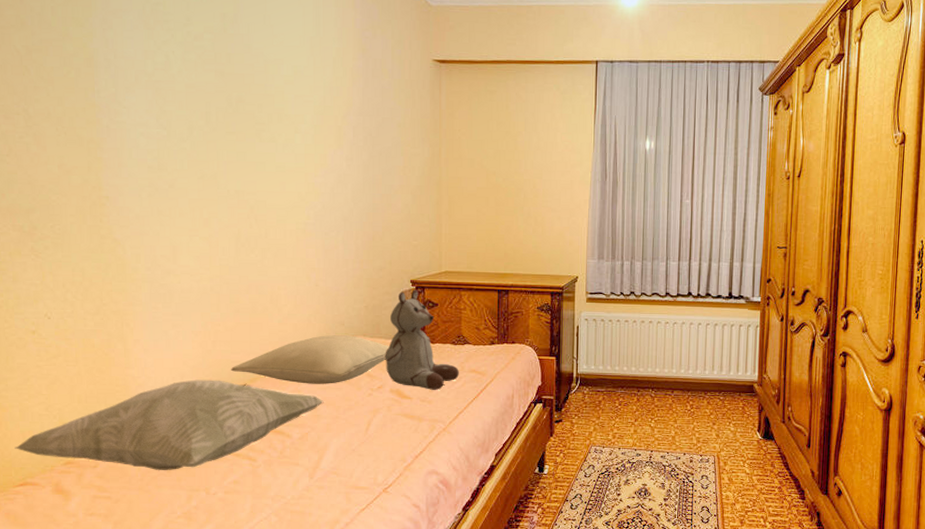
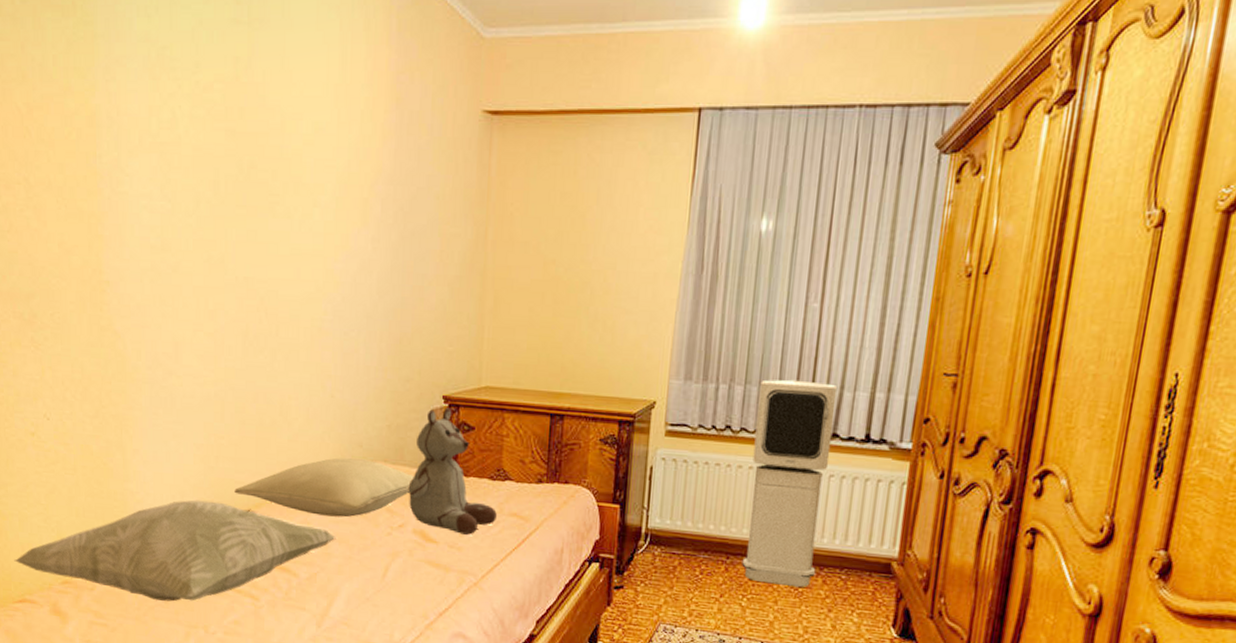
air purifier: none [649,256,707,408] -> present [742,379,838,587]

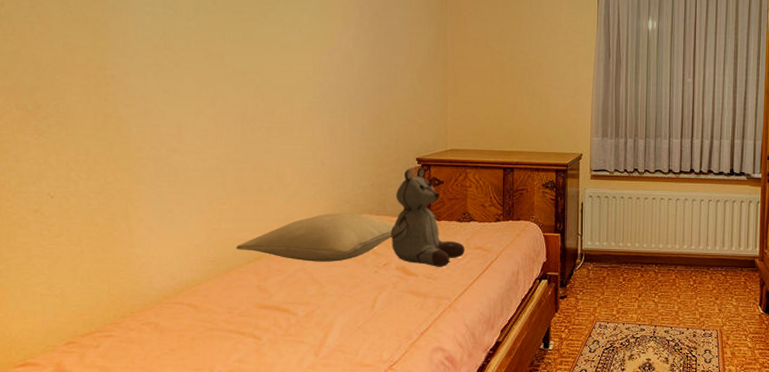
decorative pillow: present [14,499,336,602] -> none [15,258,330,349]
air purifier: present [742,379,838,587] -> none [653,133,709,283]

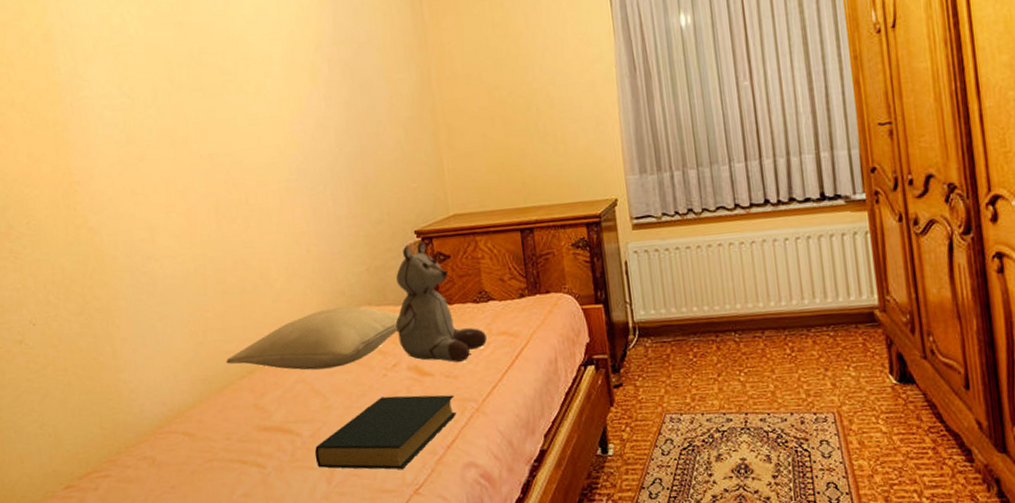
hardback book: none [306,289,432,348] -> present [314,395,457,470]

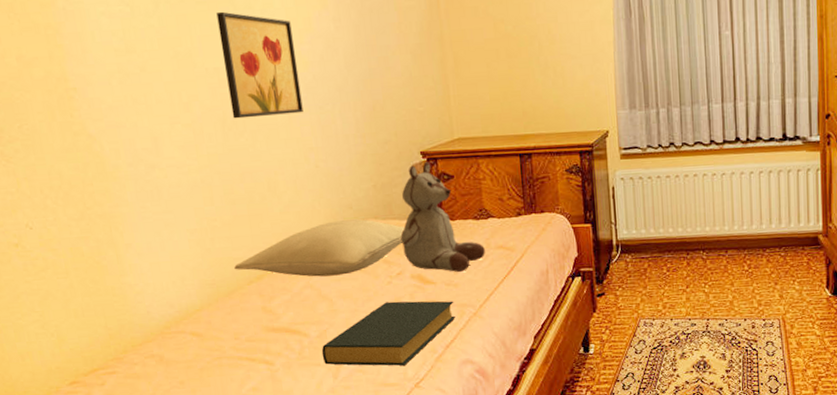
wall art: none [211,97,295,205] -> present [216,11,304,119]

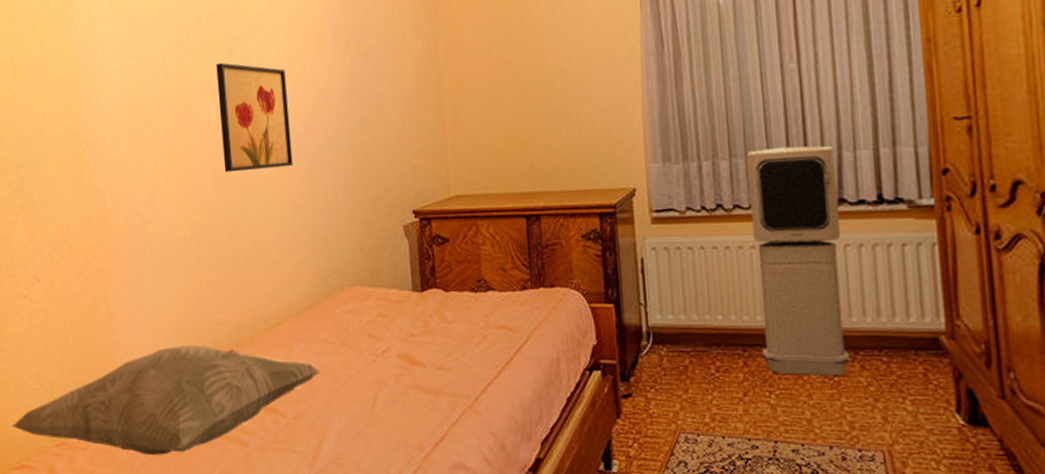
decorative pillow: none [15,280,340,383] -> present [12,345,320,455]
pillow: present [234,219,405,277] -> none [216,285,393,349]
hardback book: present [321,301,456,366] -> none [298,384,447,462]
stuffed bear: present [400,161,485,272] -> none [388,222,483,354]
air purifier: none [693,96,761,270] -> present [747,145,851,375]

